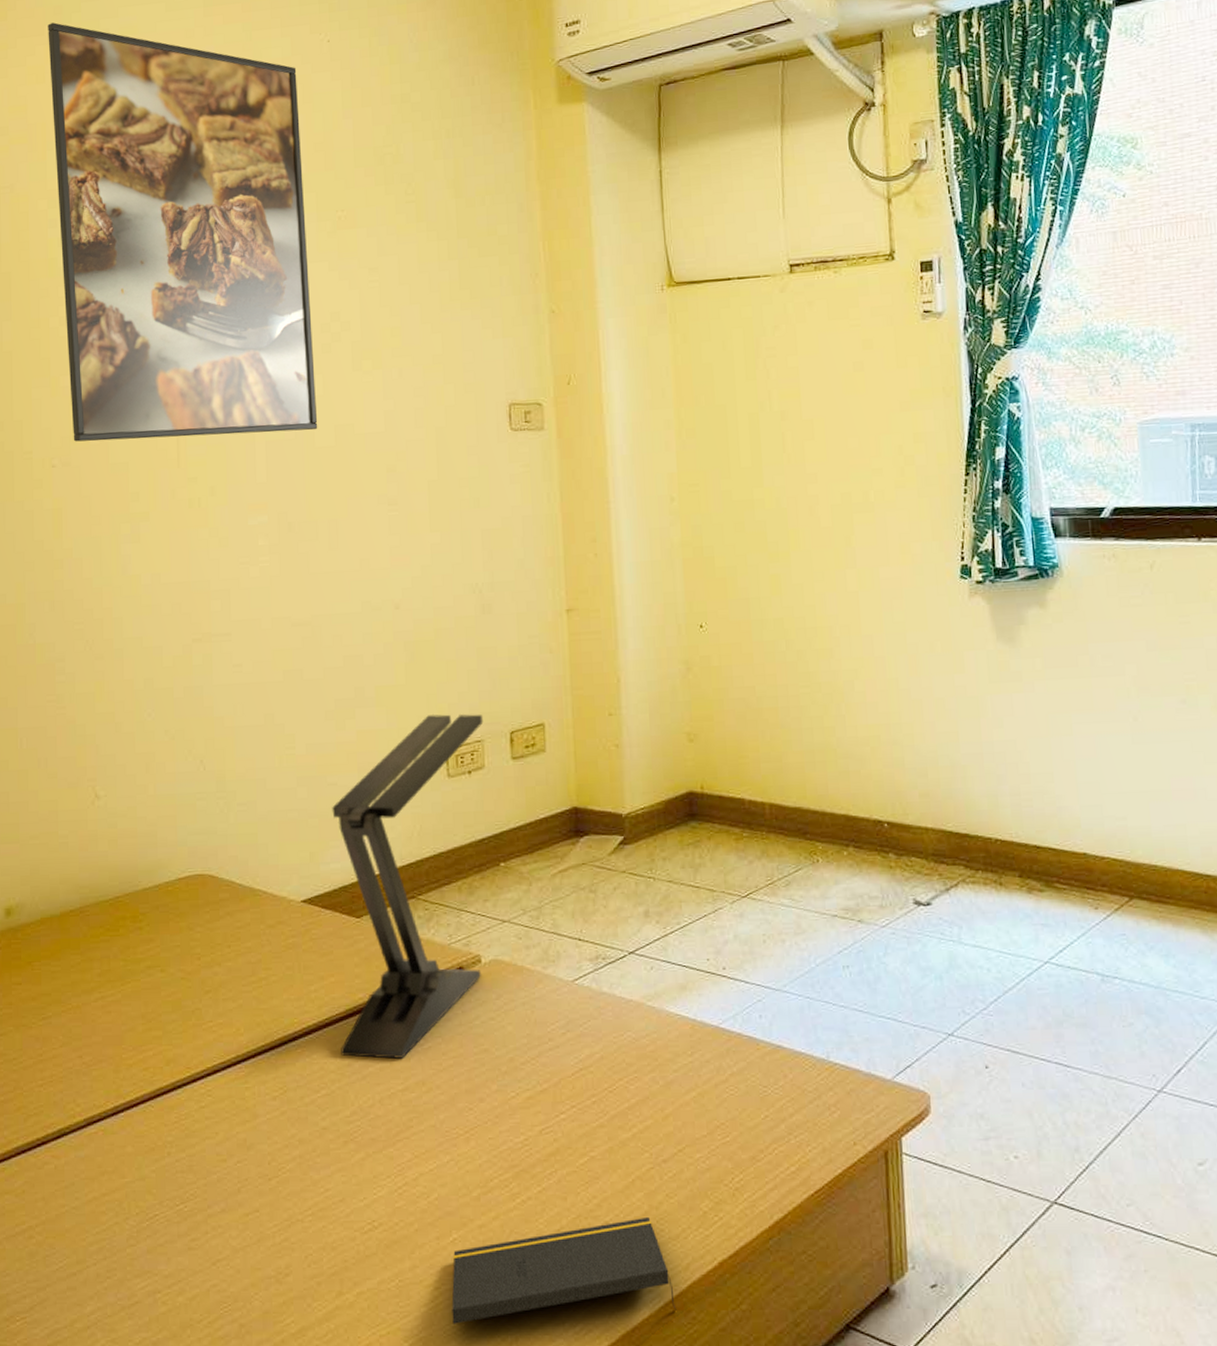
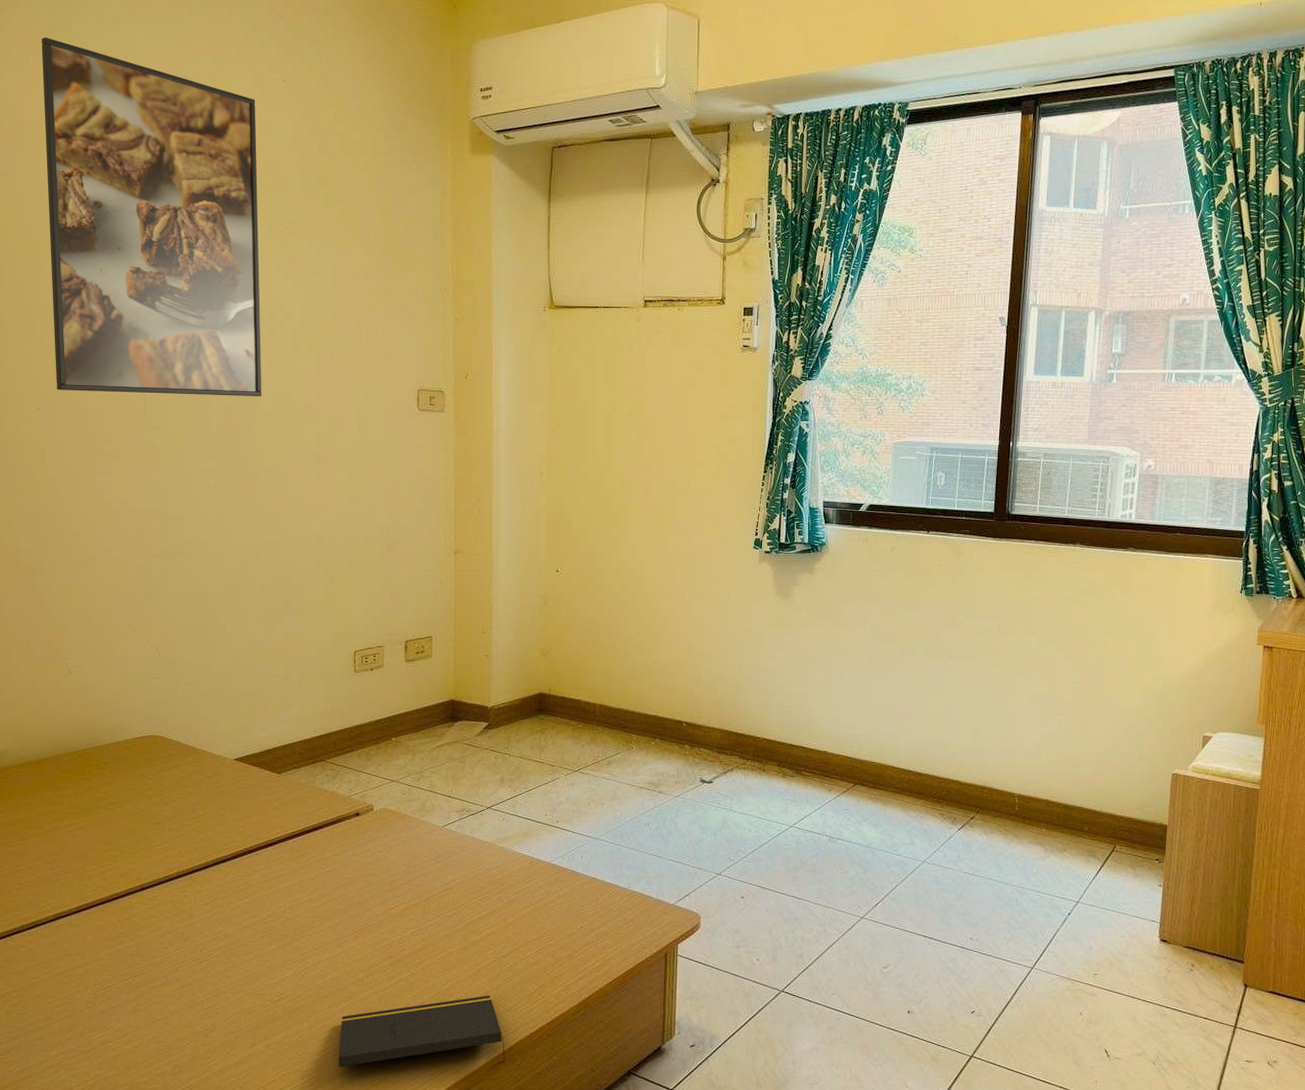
desk lamp: present [332,713,484,1059] -> none [261,624,385,878]

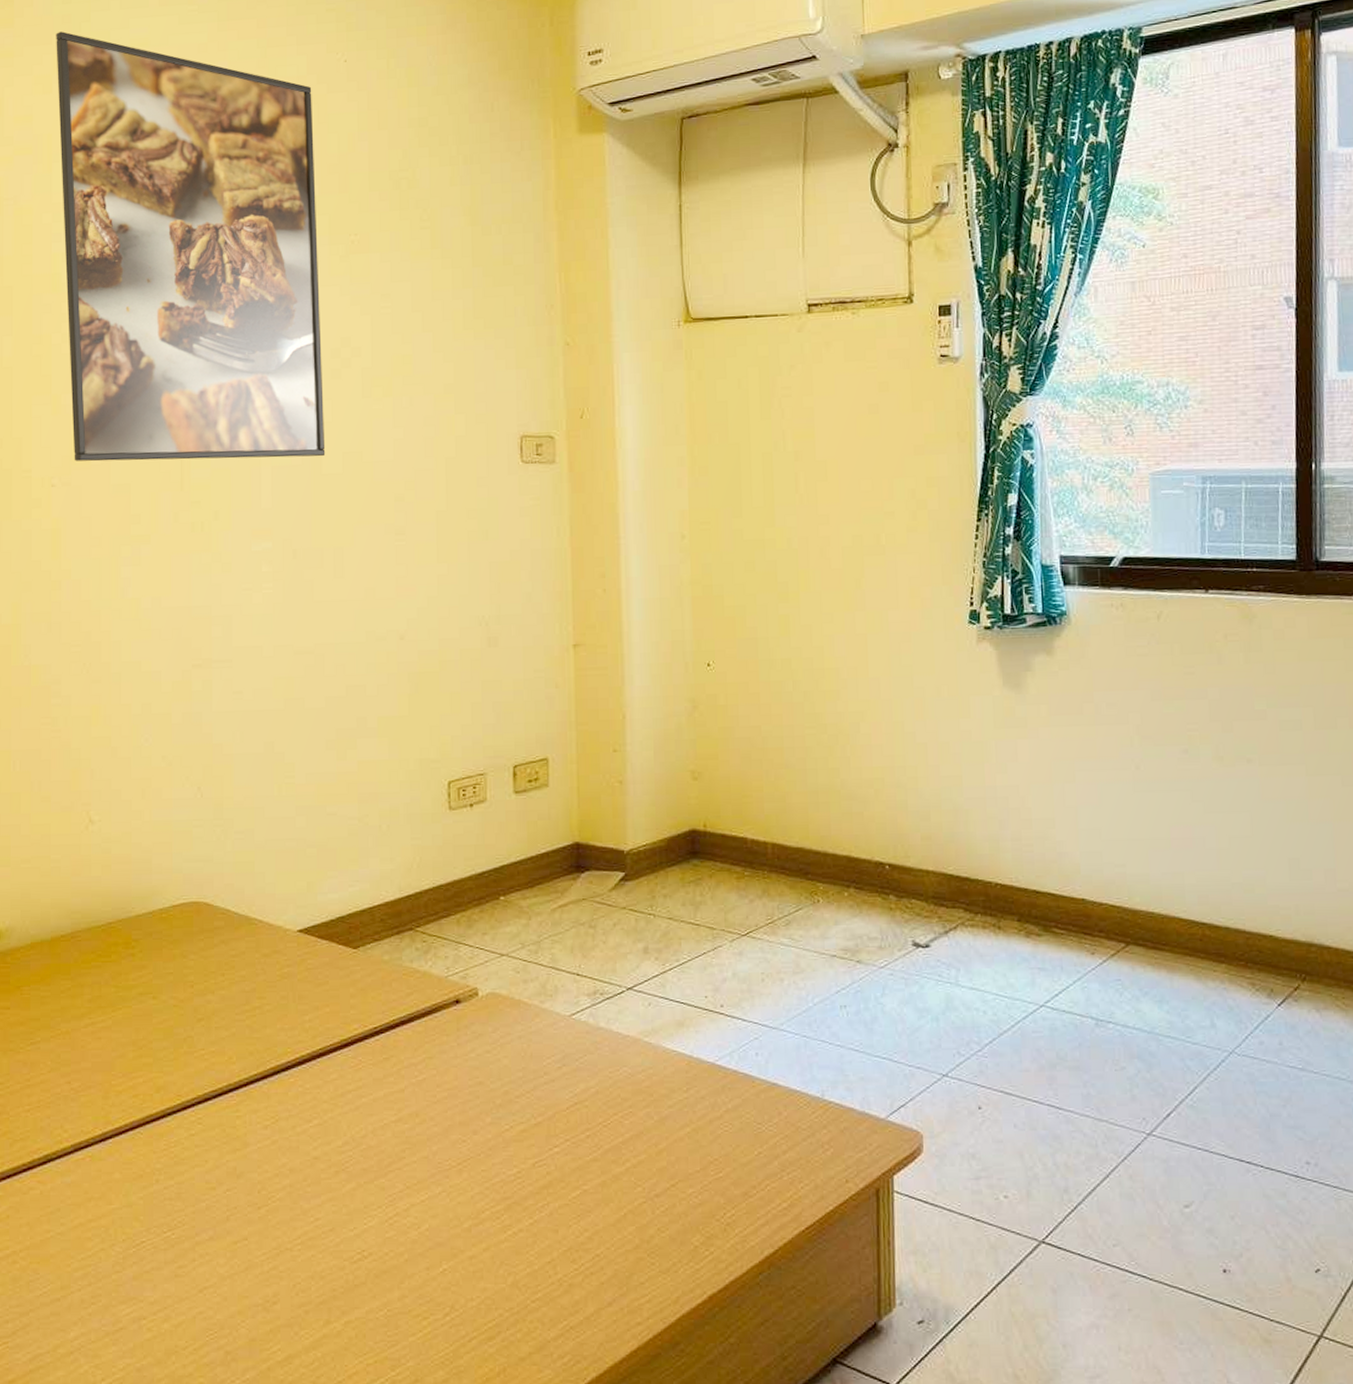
notepad: present [338,994,506,1067] -> none [440,1250,665,1354]

